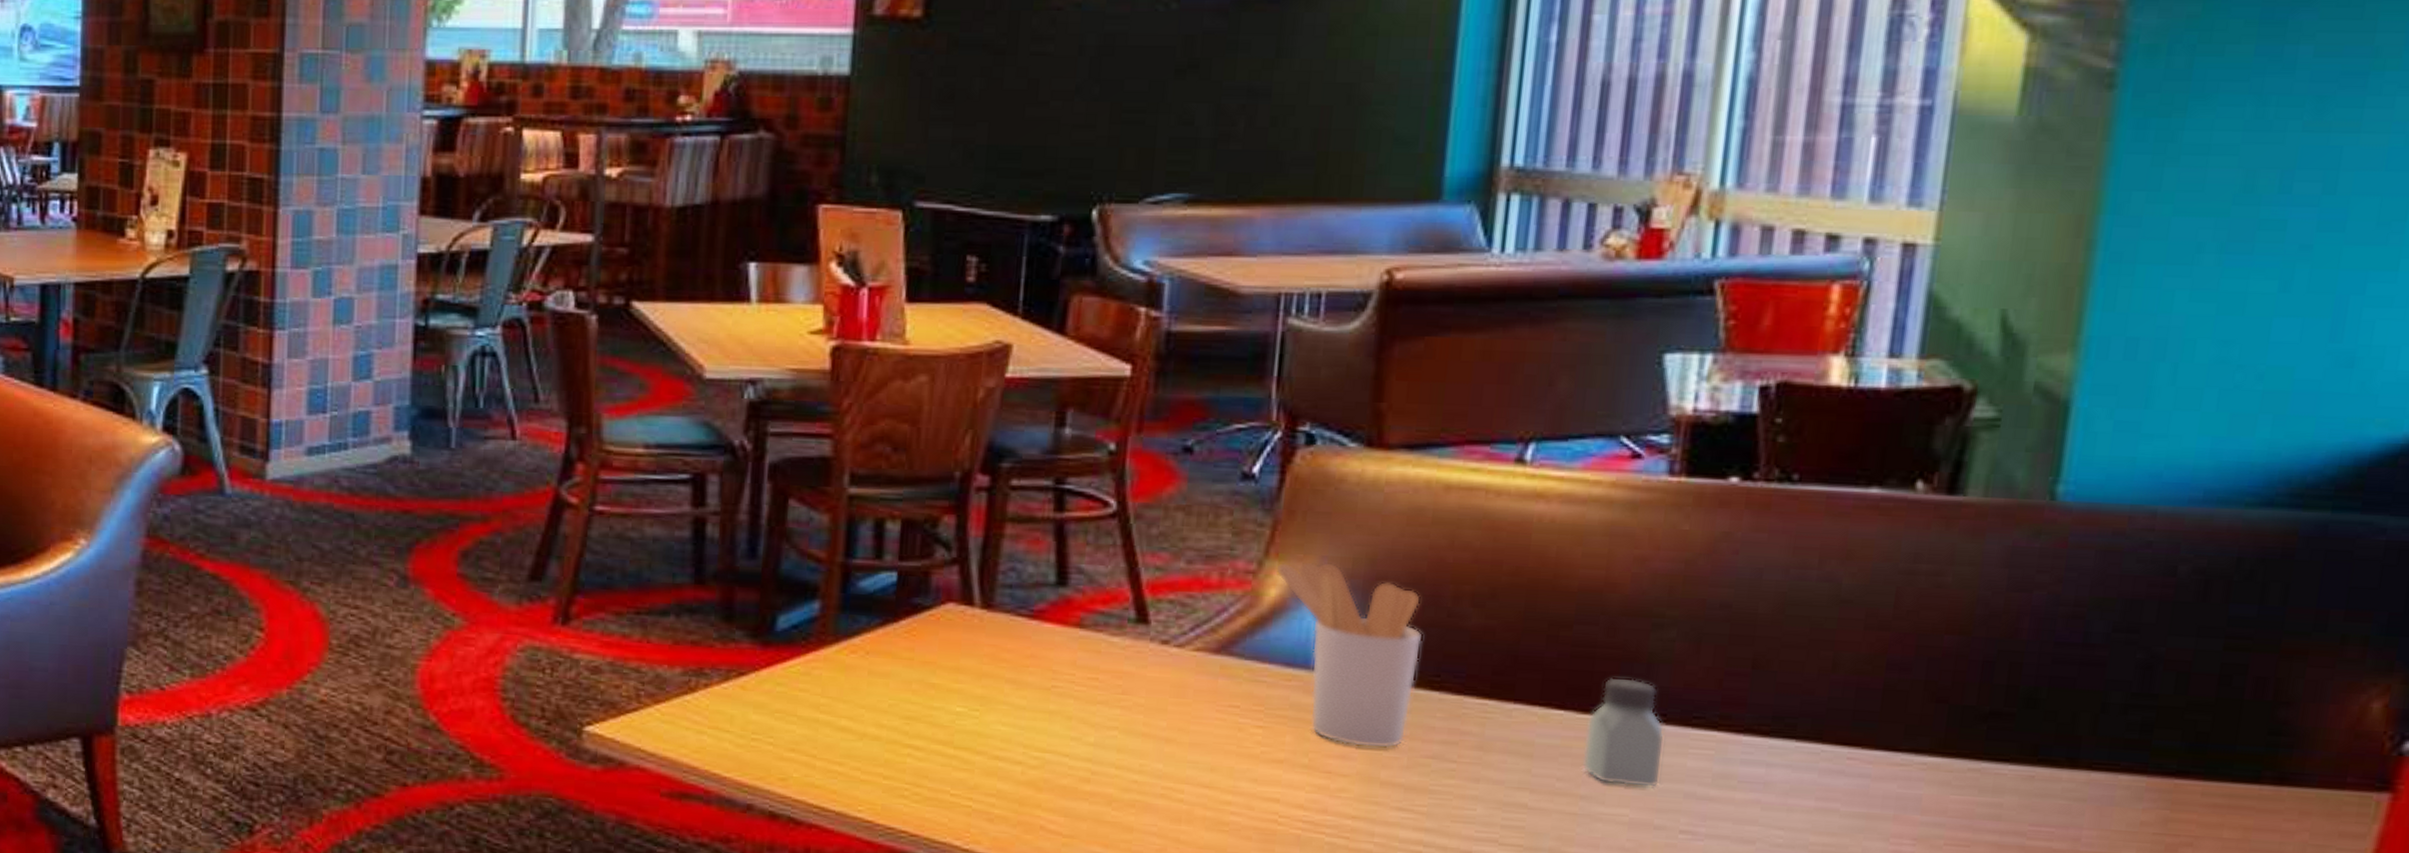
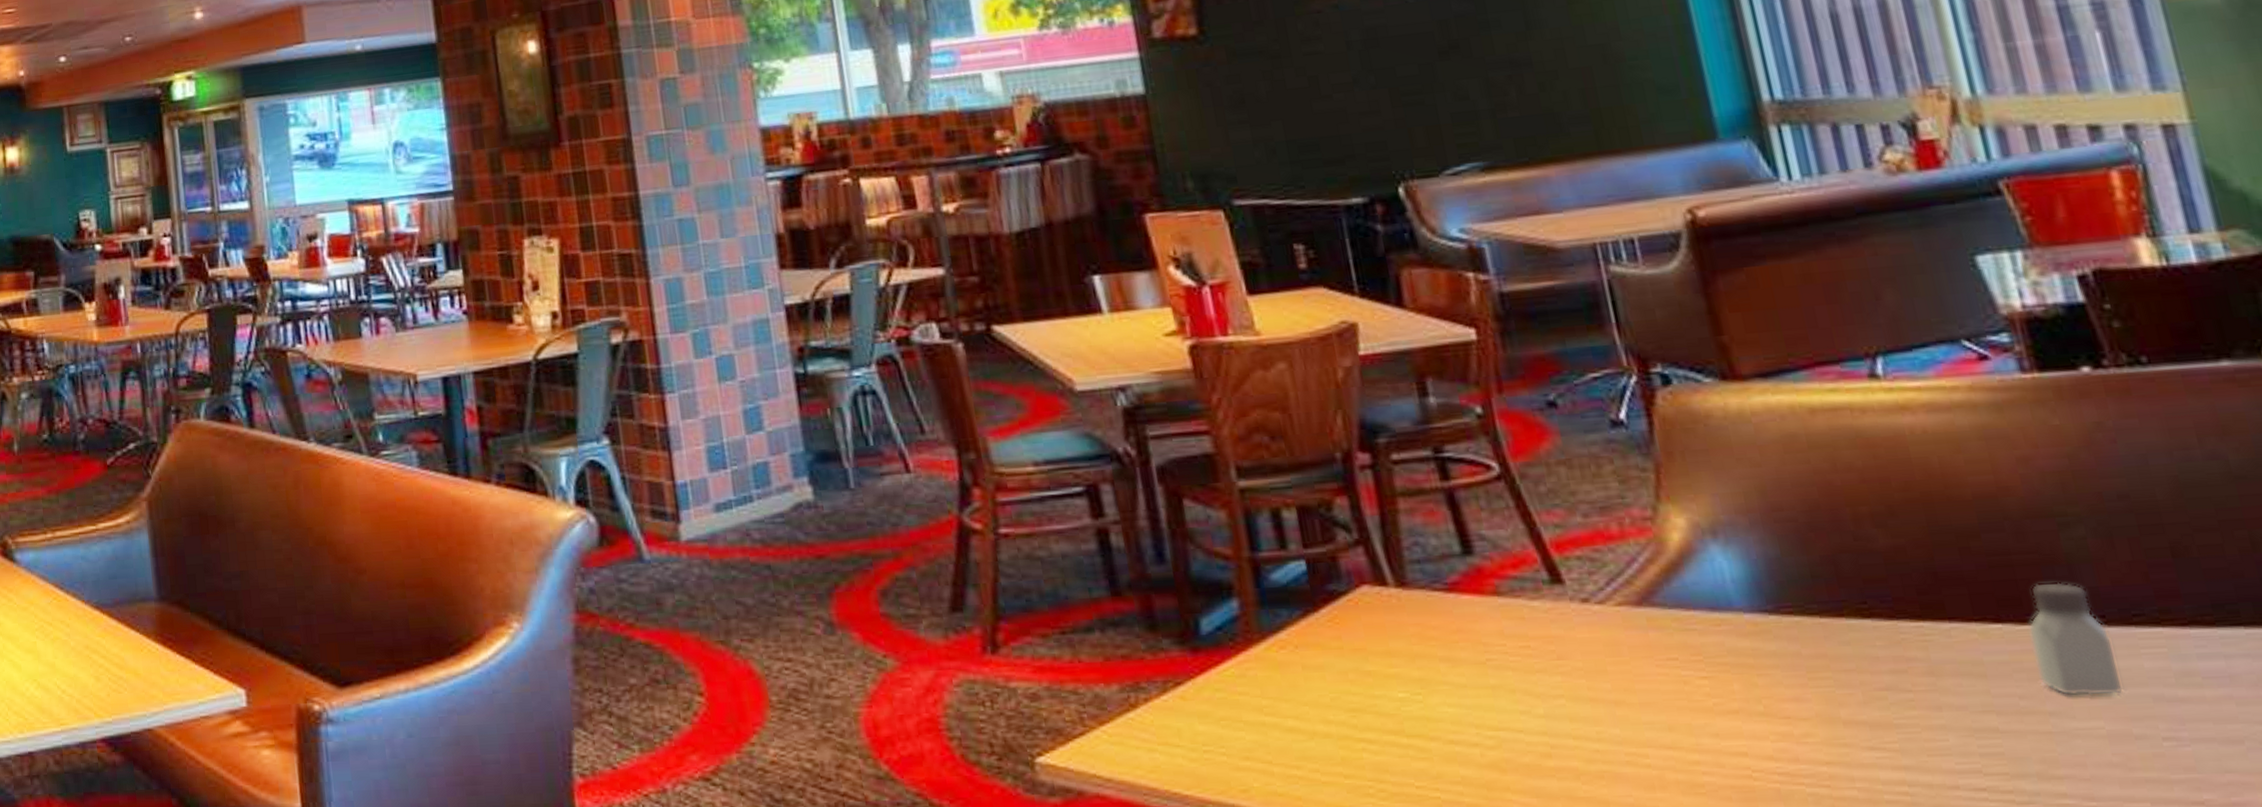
utensil holder: present [1276,562,1423,749] -> none [1670,500,1853,687]

